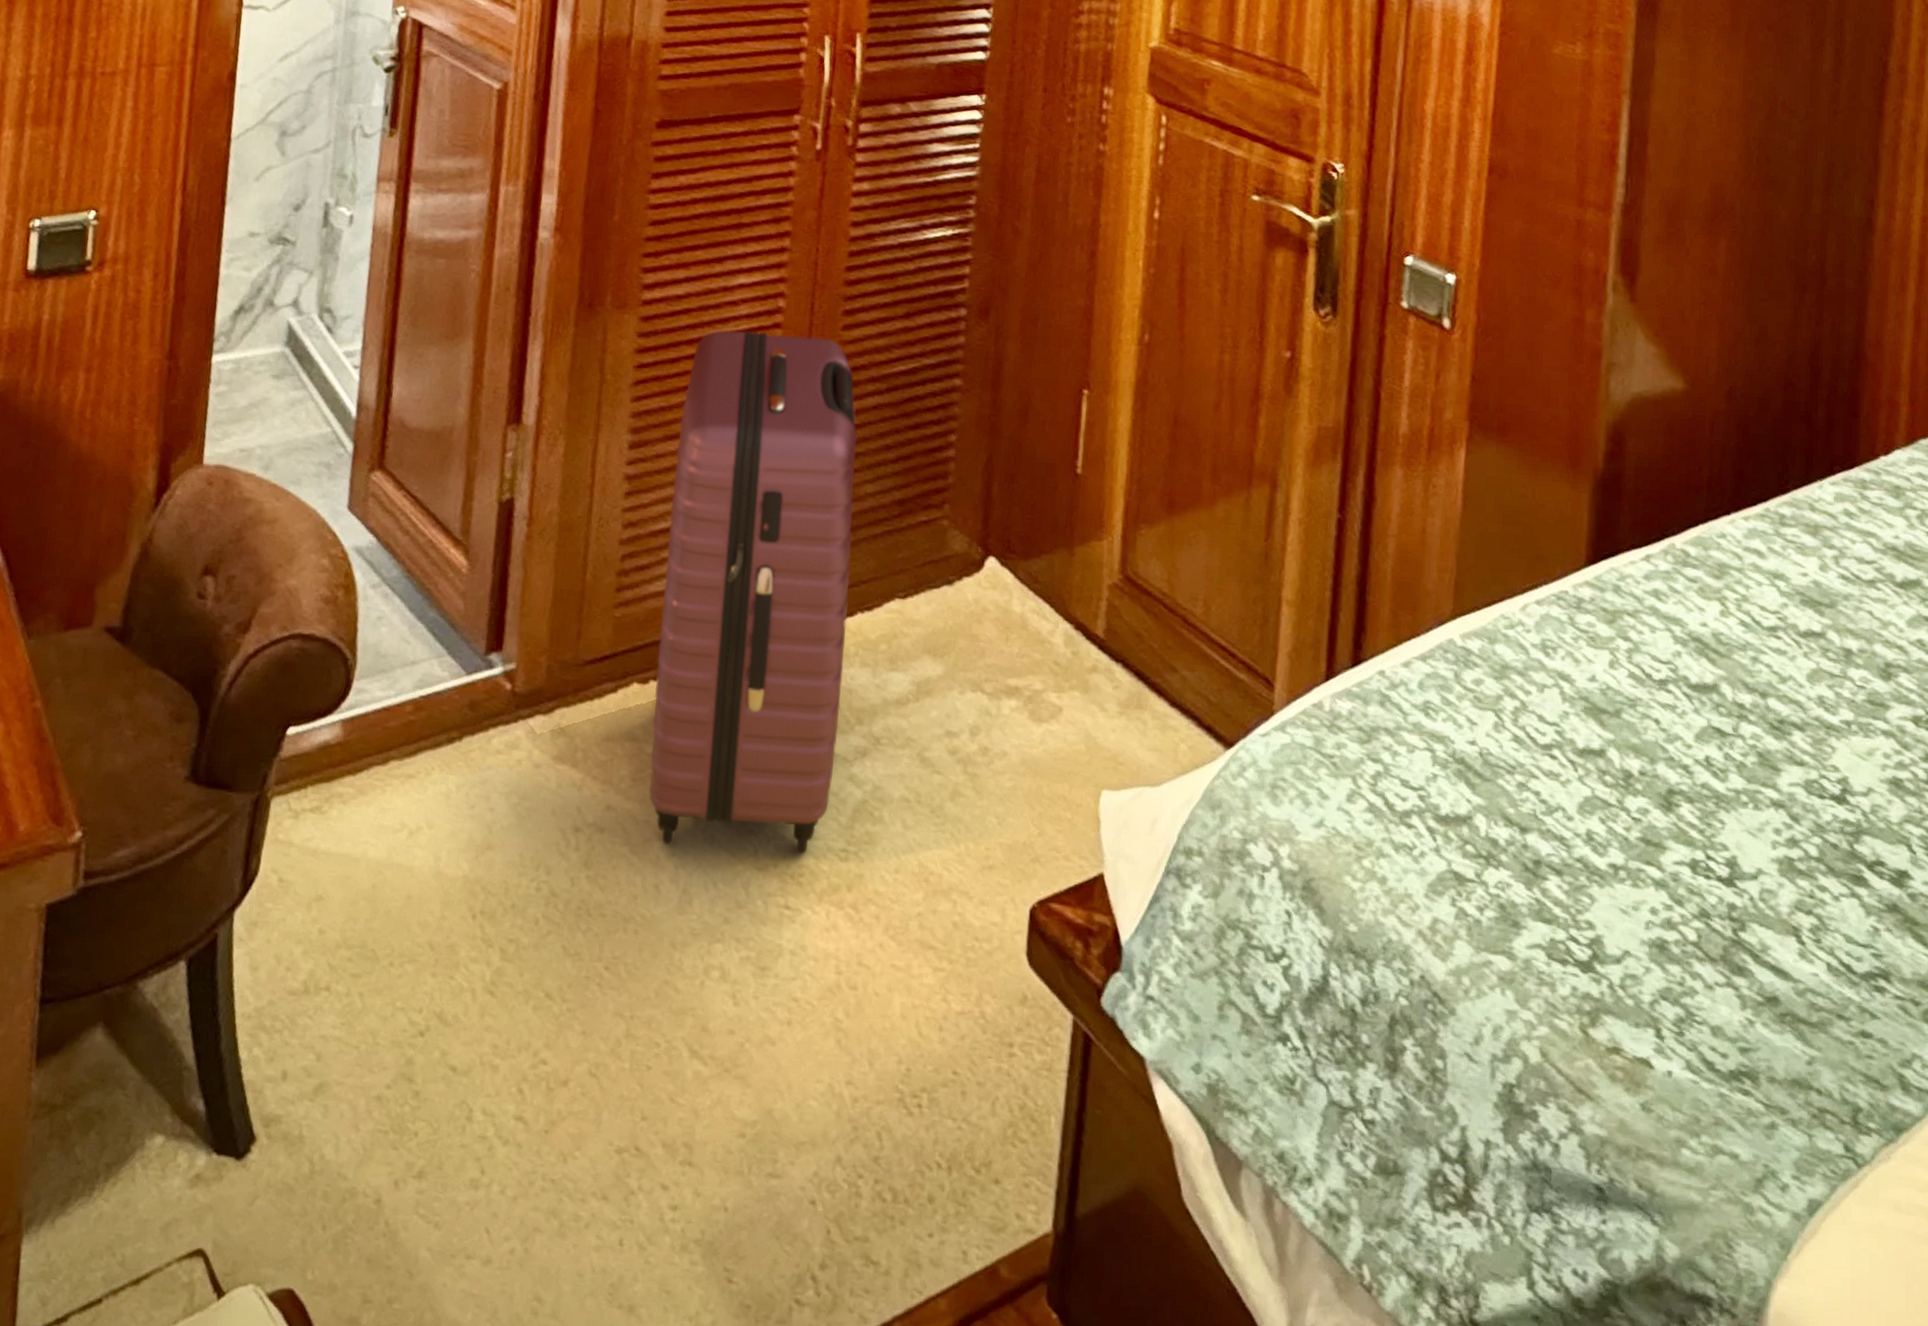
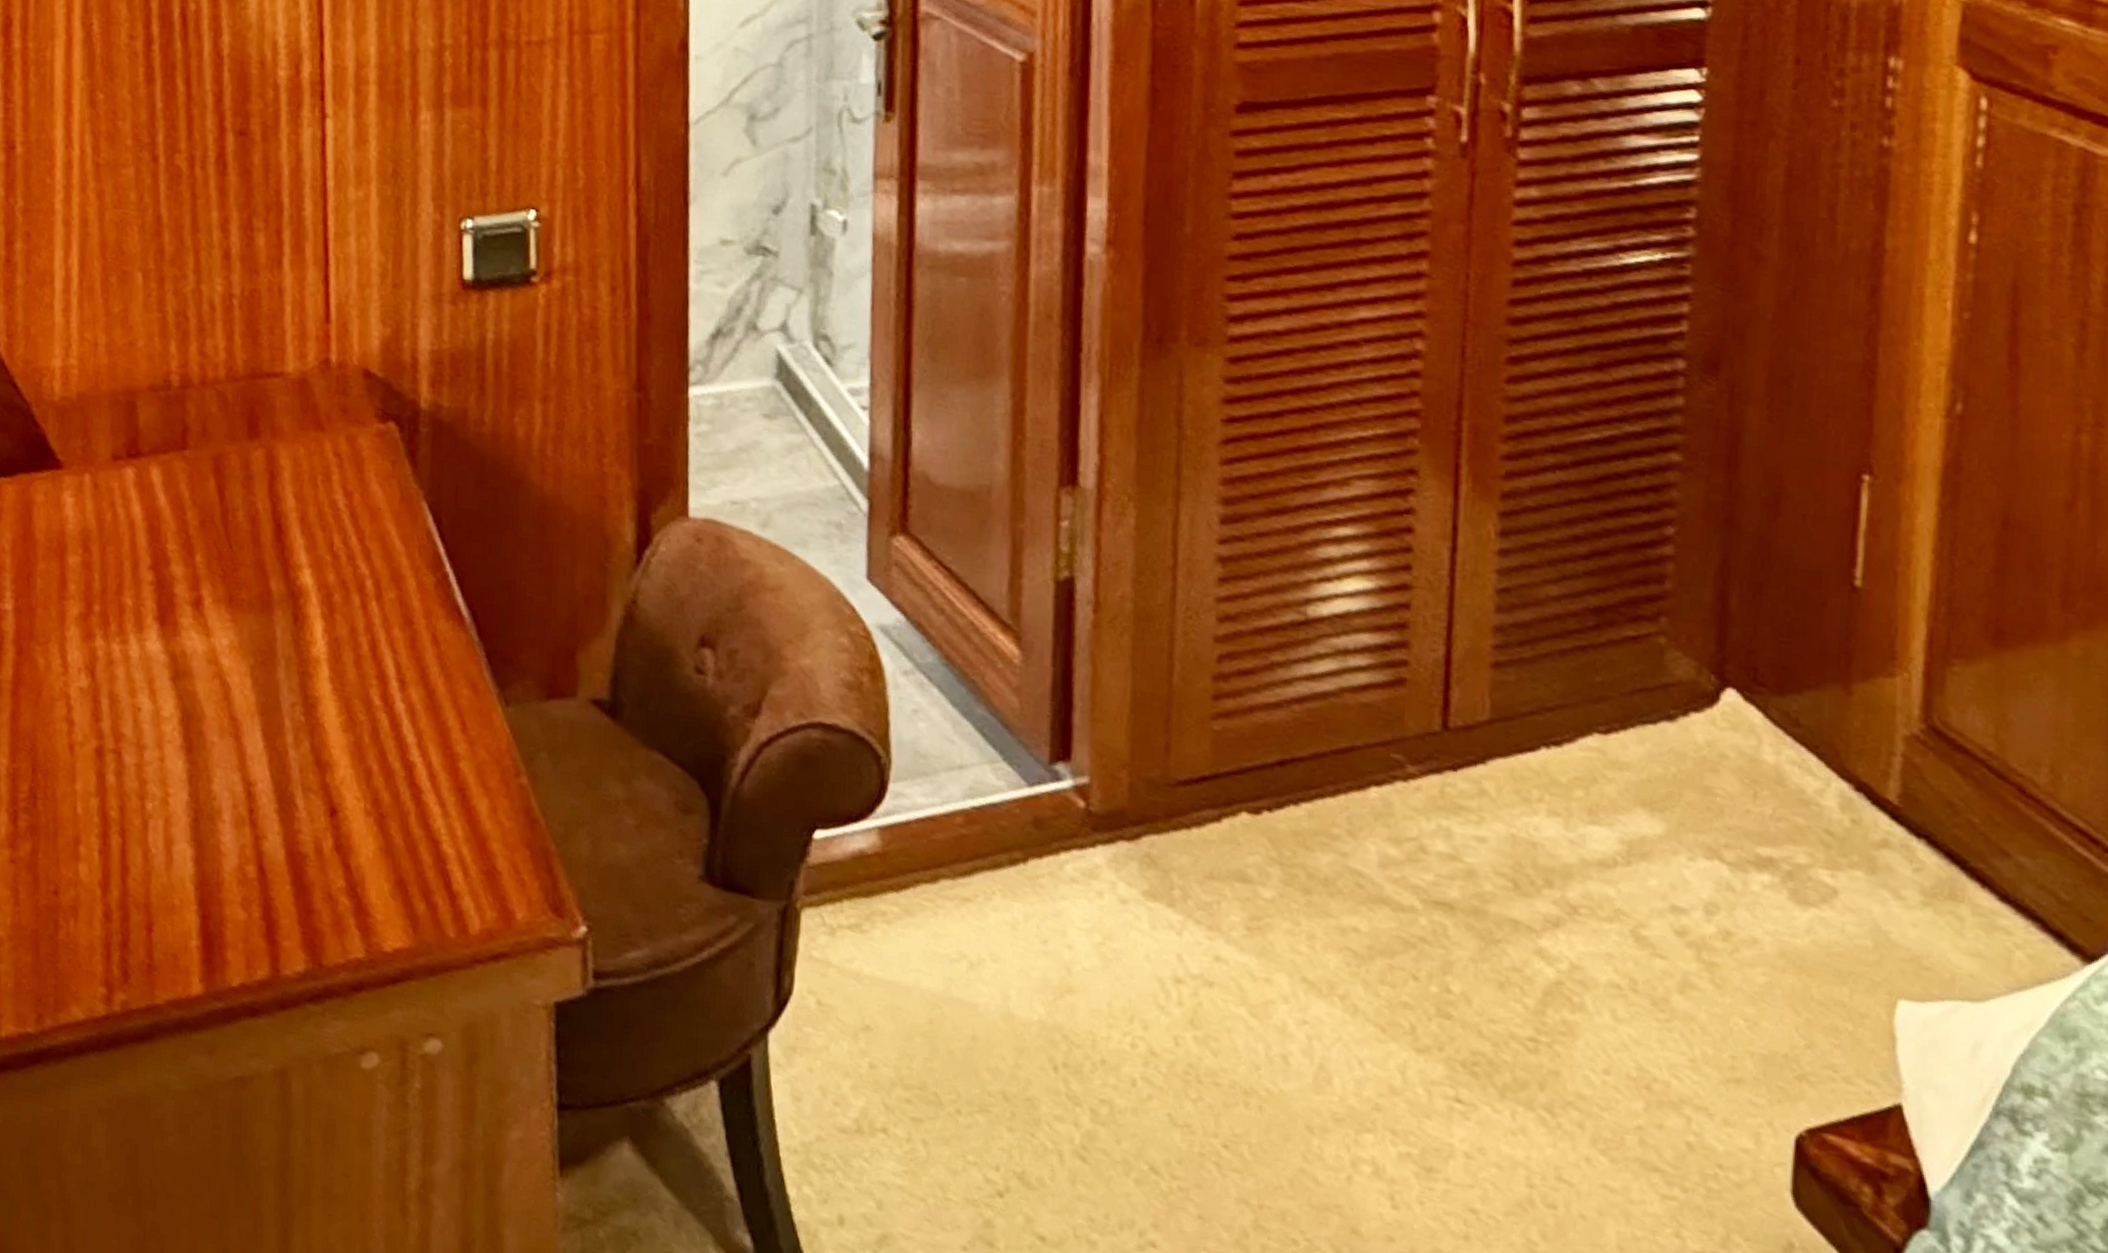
suitcase: present [649,330,858,855] -> none [1269,378,1533,1040]

